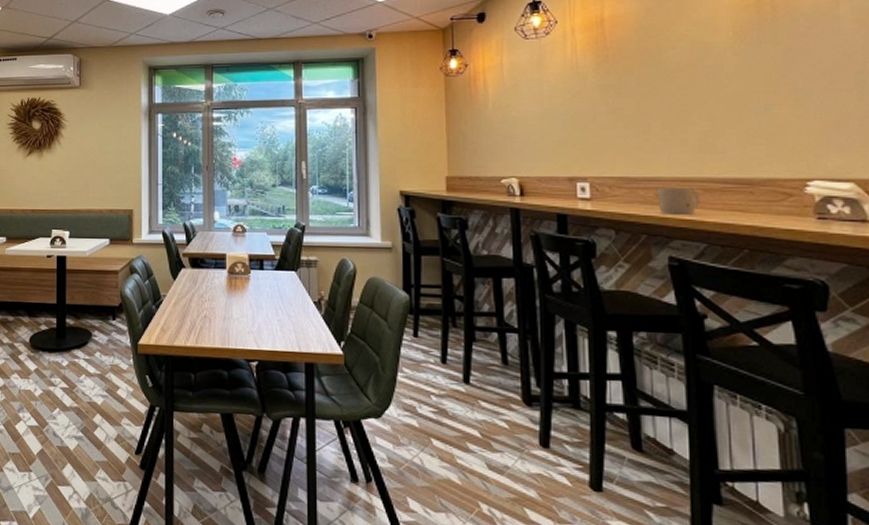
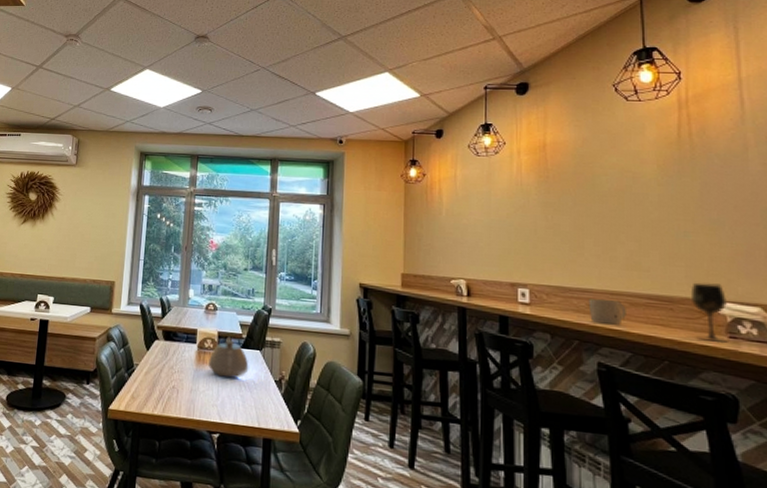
teapot: none [241,259,285,302] -> present [208,336,249,379]
wine glass: none [772,160,818,226] -> present [690,282,730,344]

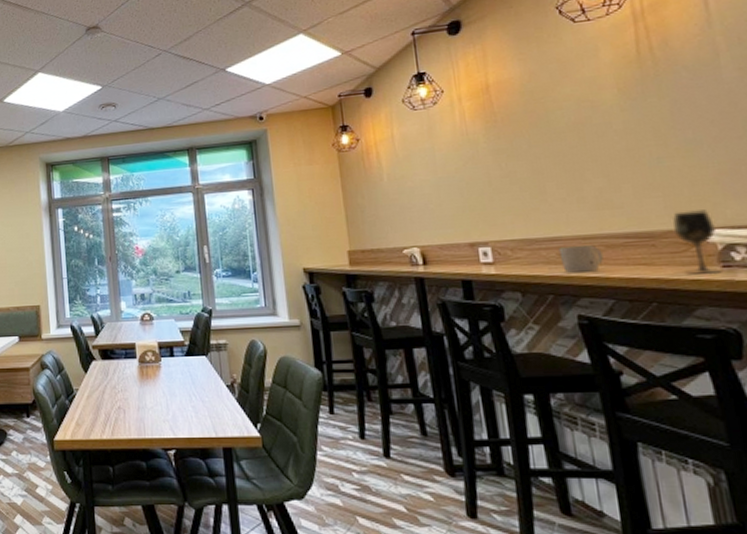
teapot: present [208,336,249,379] -> none [152,345,197,389]

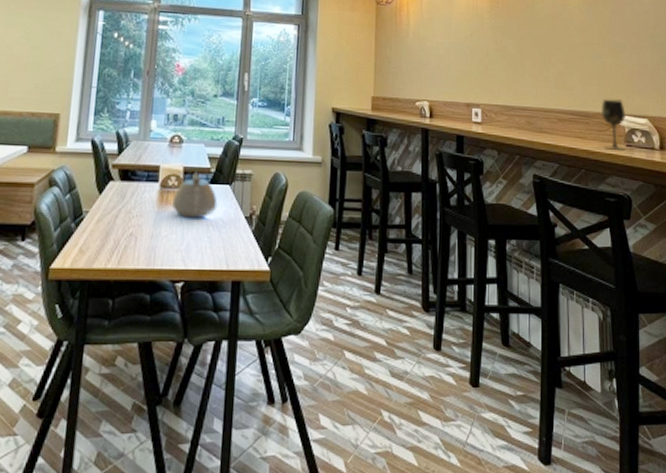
teapot: none [152,345,197,389] -> present [172,171,218,218]
mug: present [558,245,603,273] -> none [527,116,555,139]

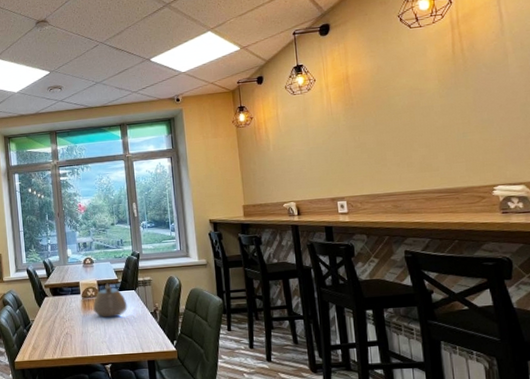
wine glass: present [601,99,627,152] -> none [470,171,503,219]

